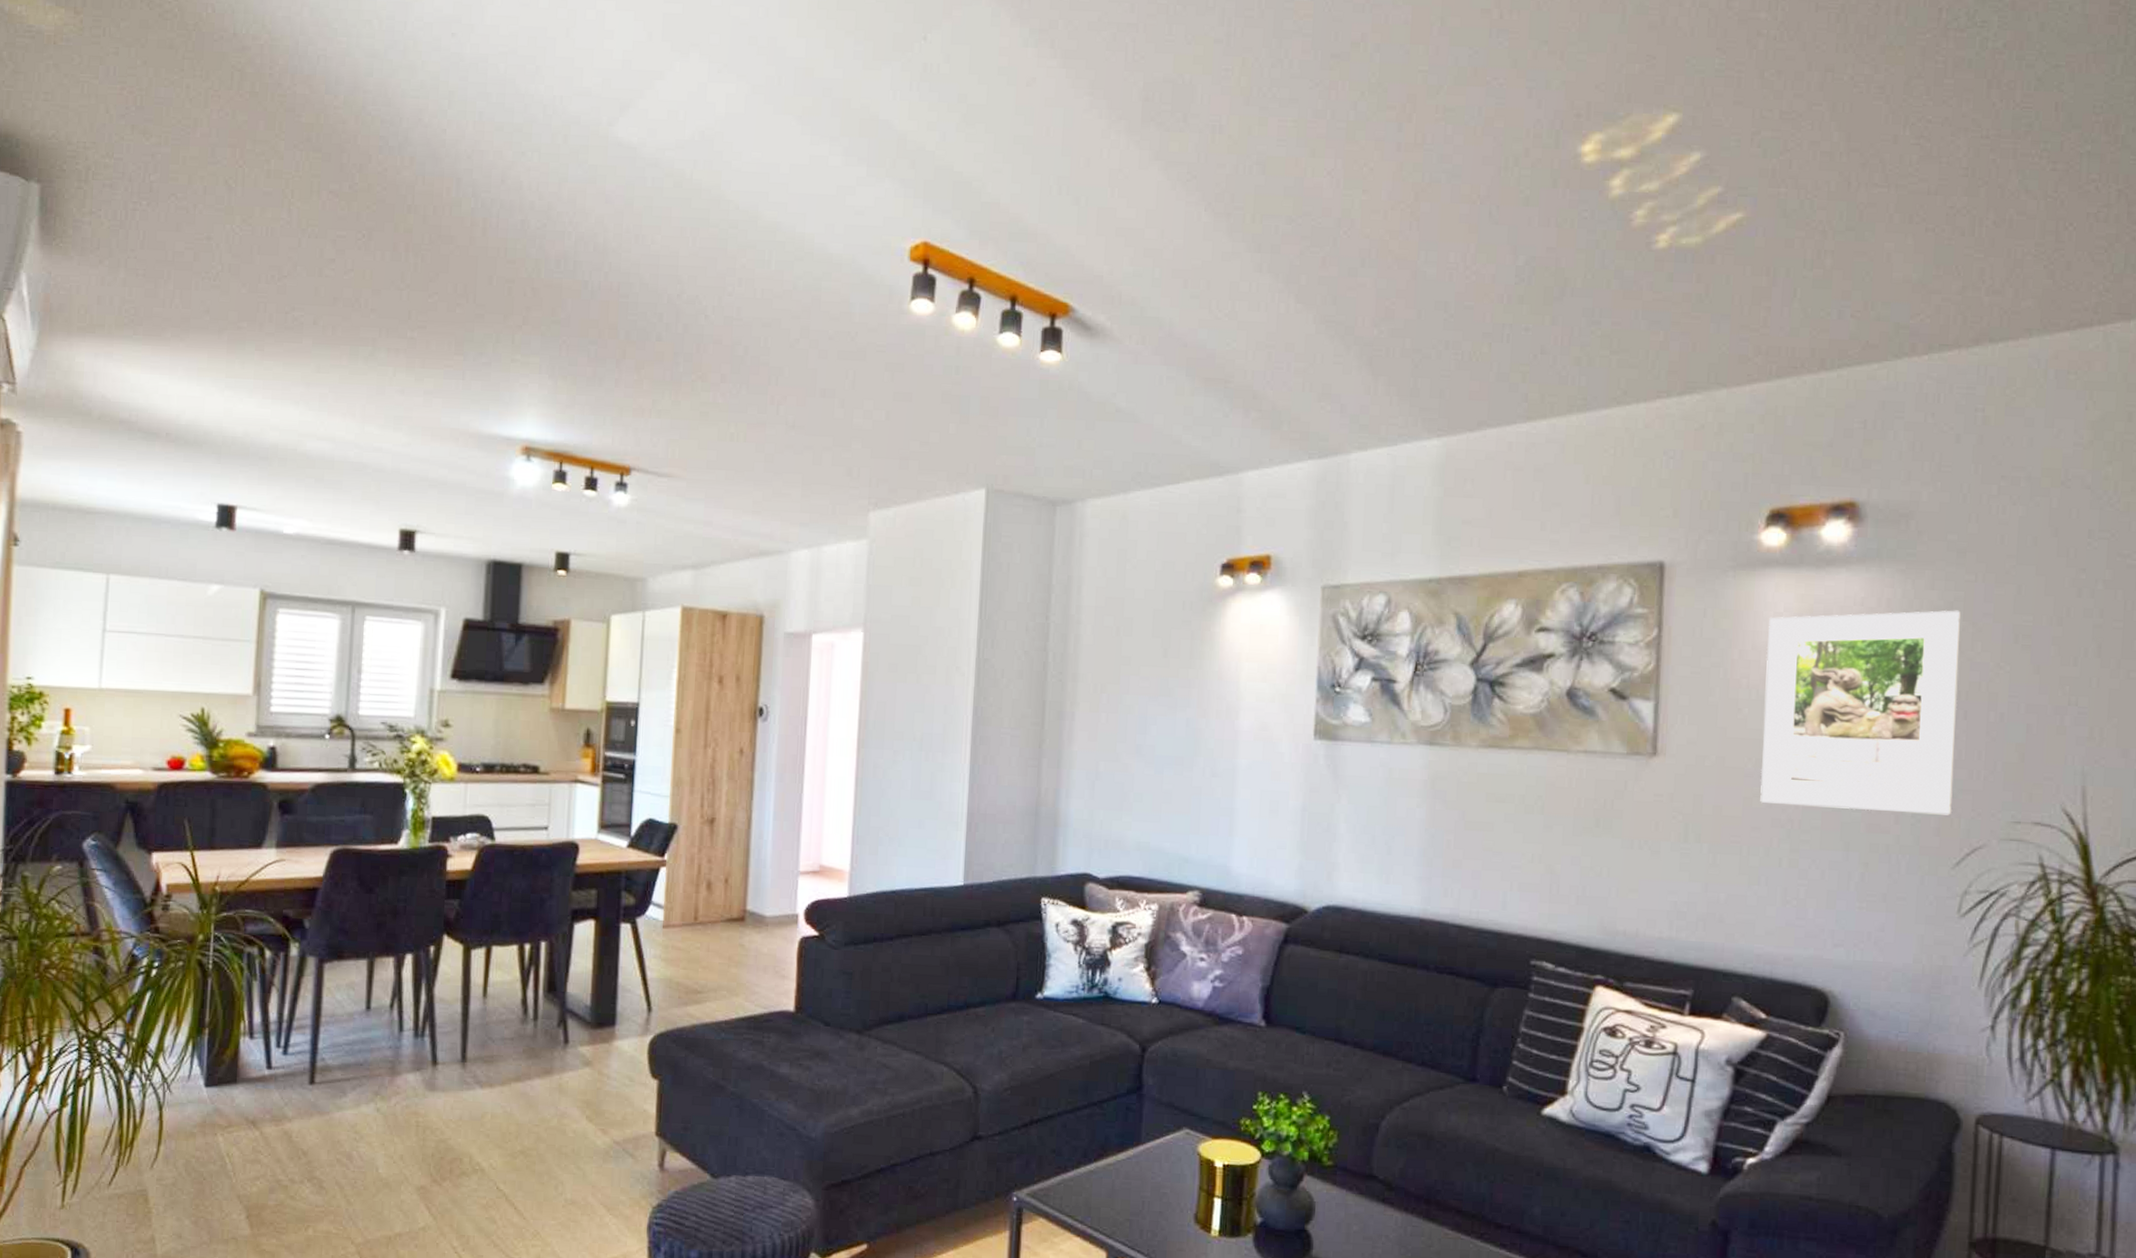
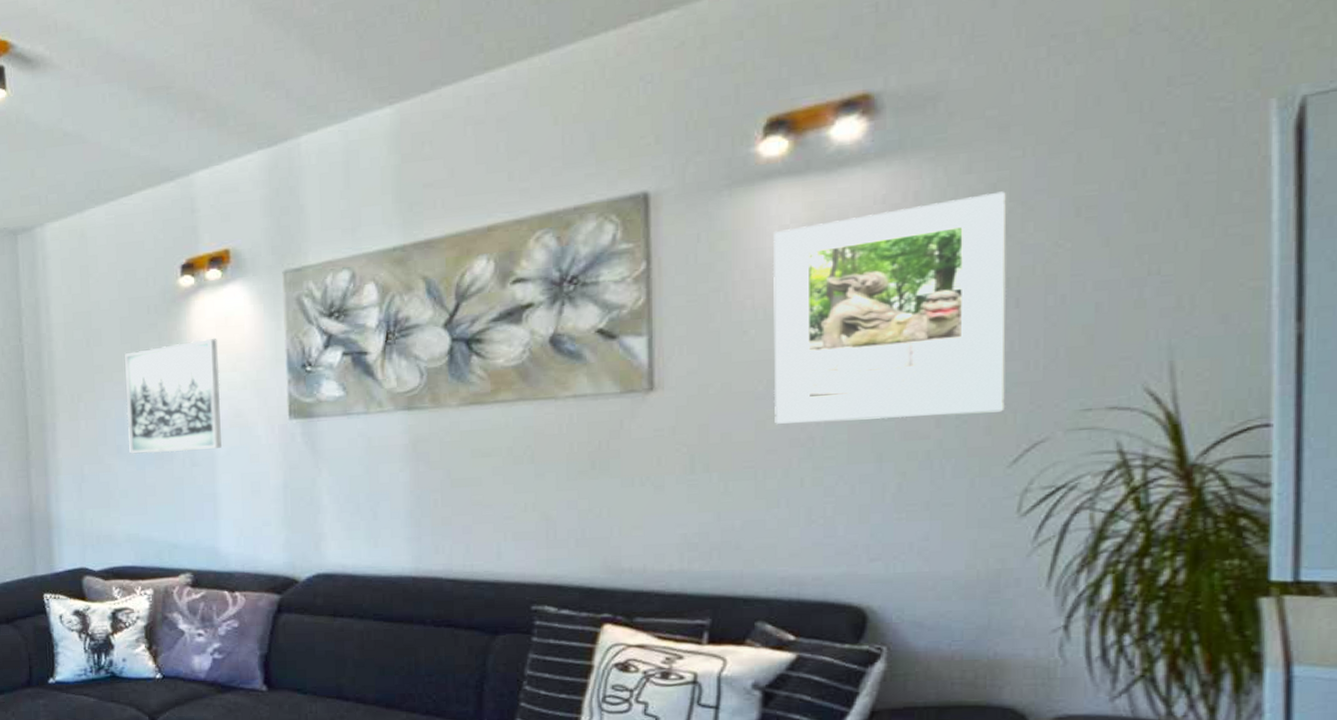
wall art: none [1149,644,1250,761] -> present [125,338,222,454]

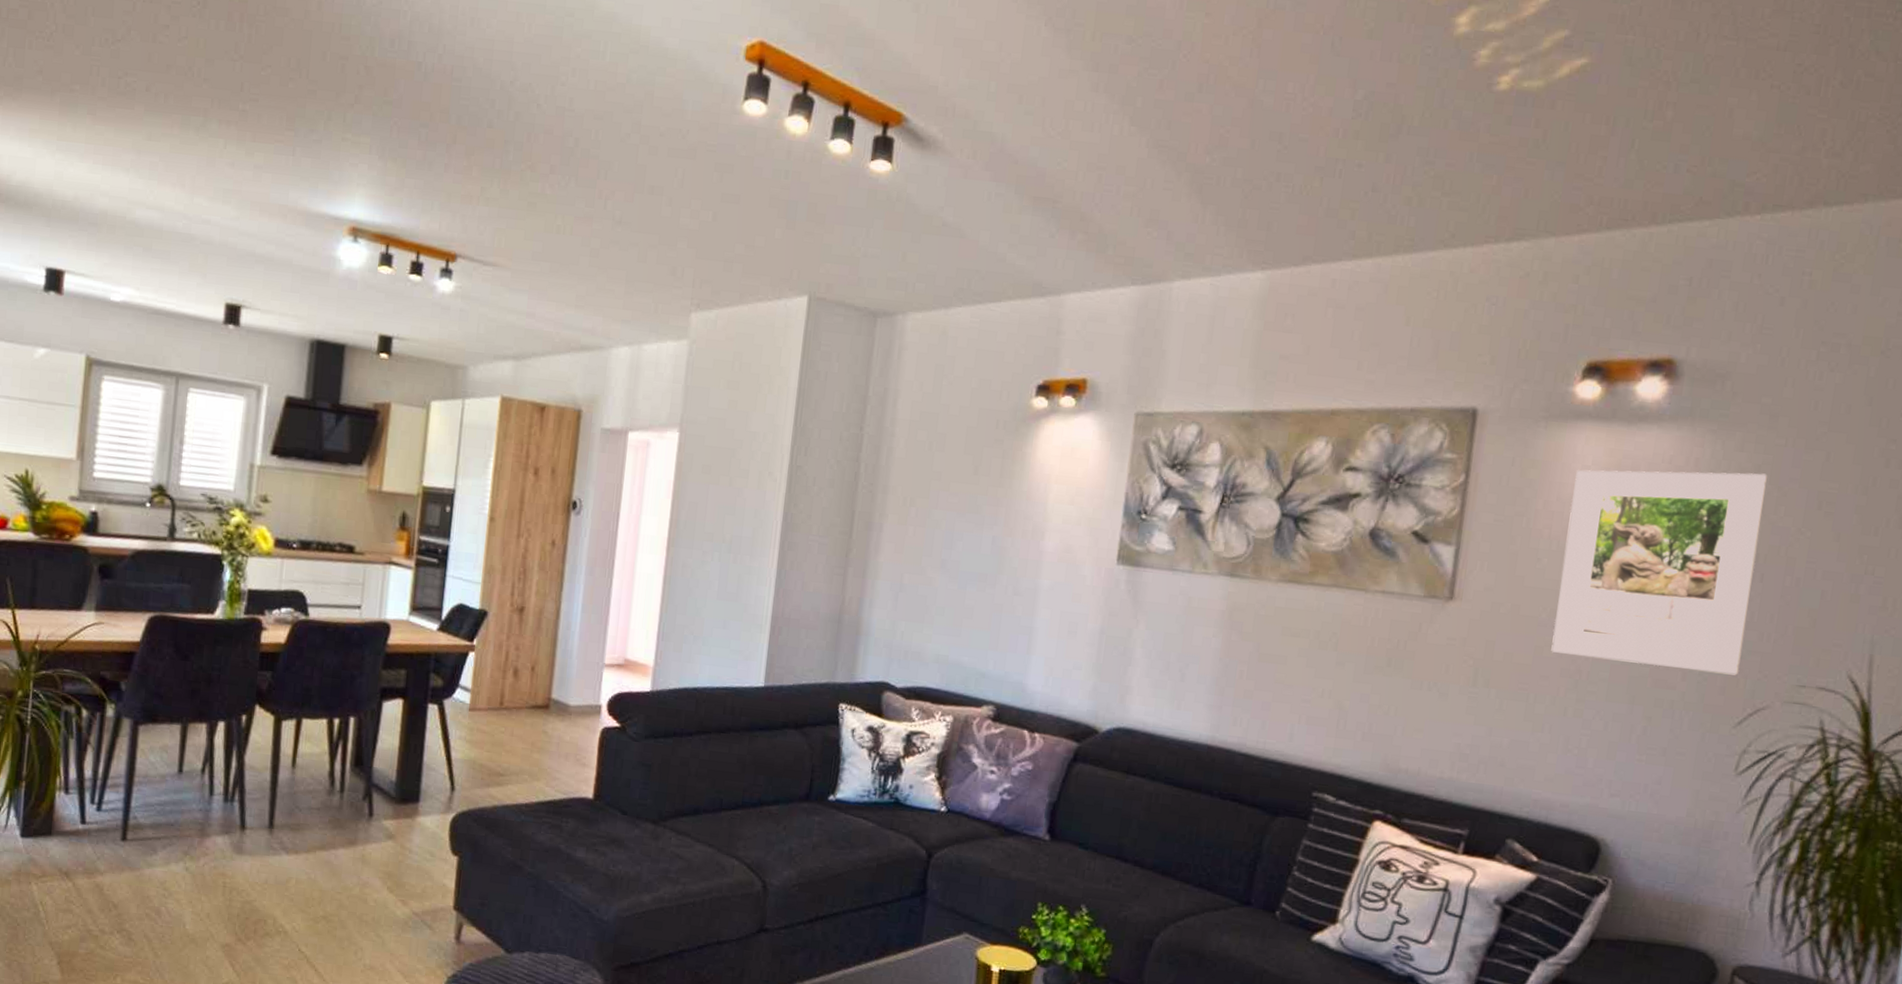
wall art: present [125,338,222,454] -> none [953,464,1060,581]

